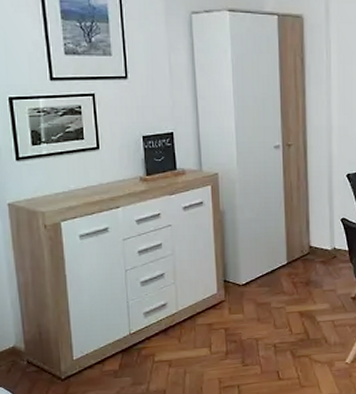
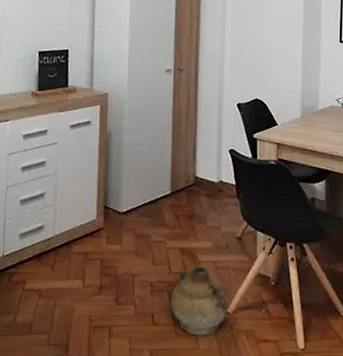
ceramic jug: none [294,325,346,385] -> present [171,265,228,336]

